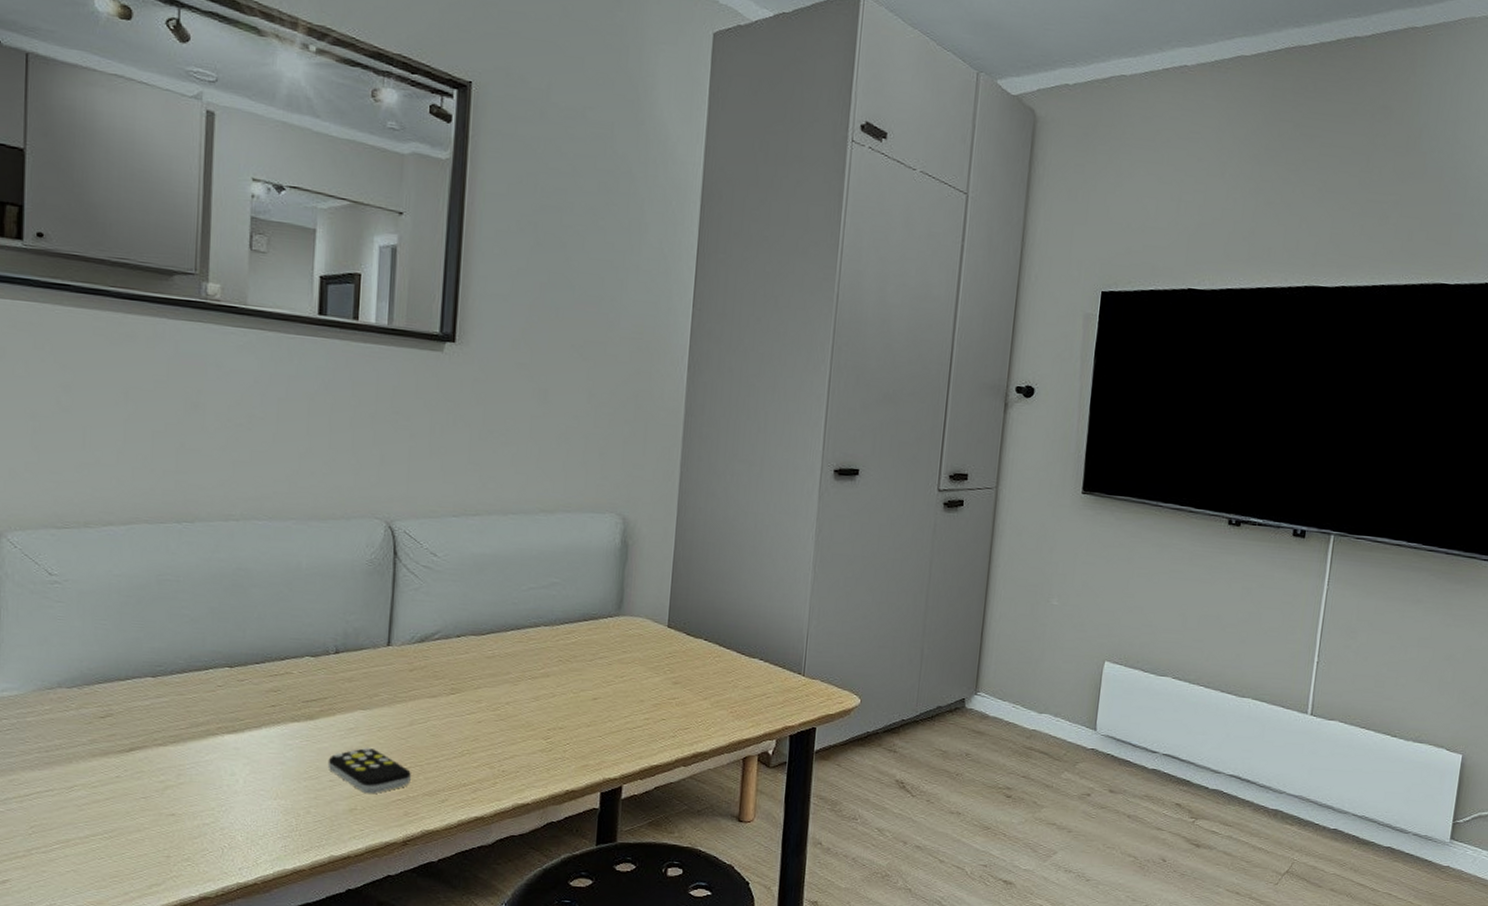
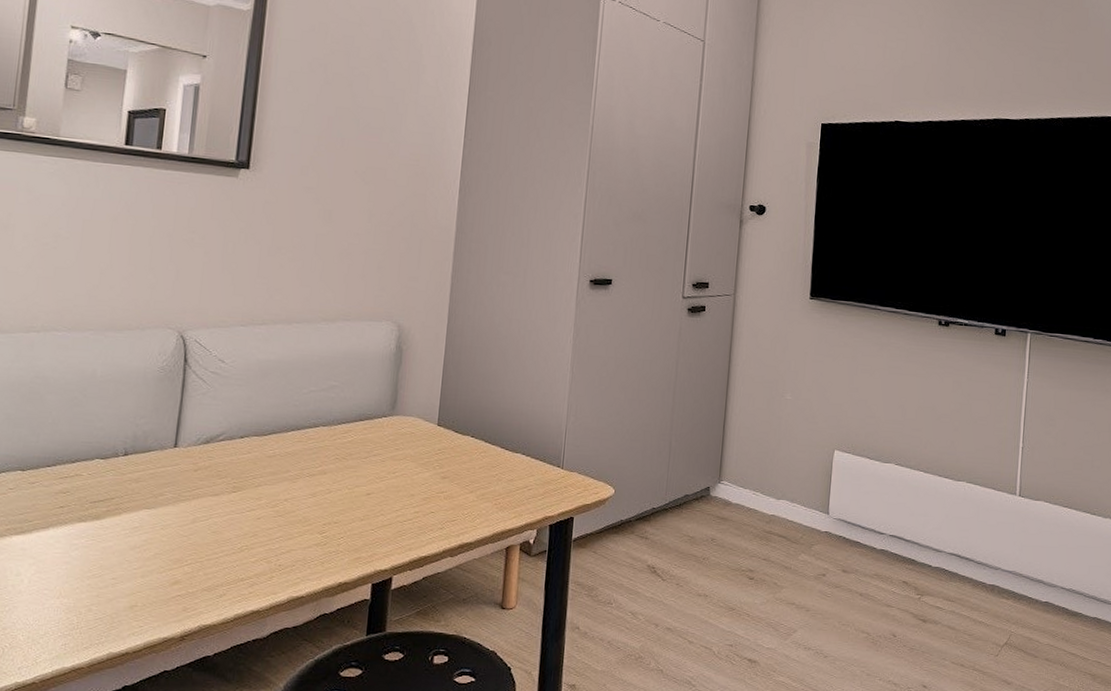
remote control: present [327,747,411,794] -> none [111,545,191,591]

